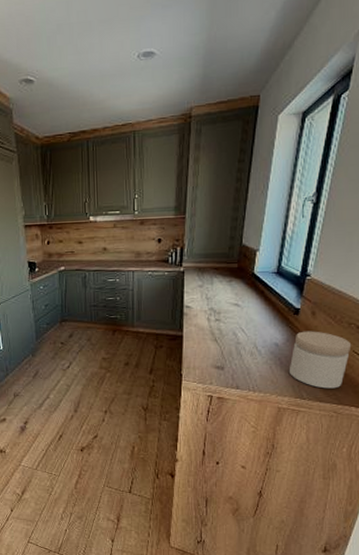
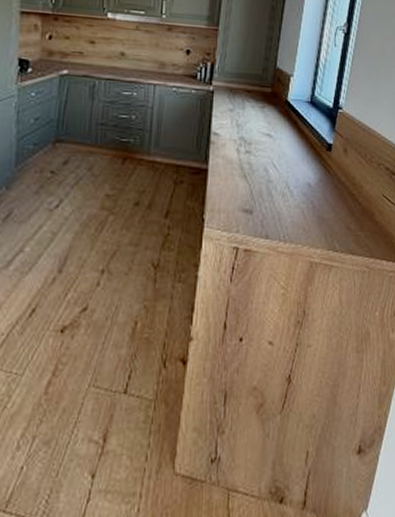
jar: present [288,331,352,389] -> none [321,170,381,239]

